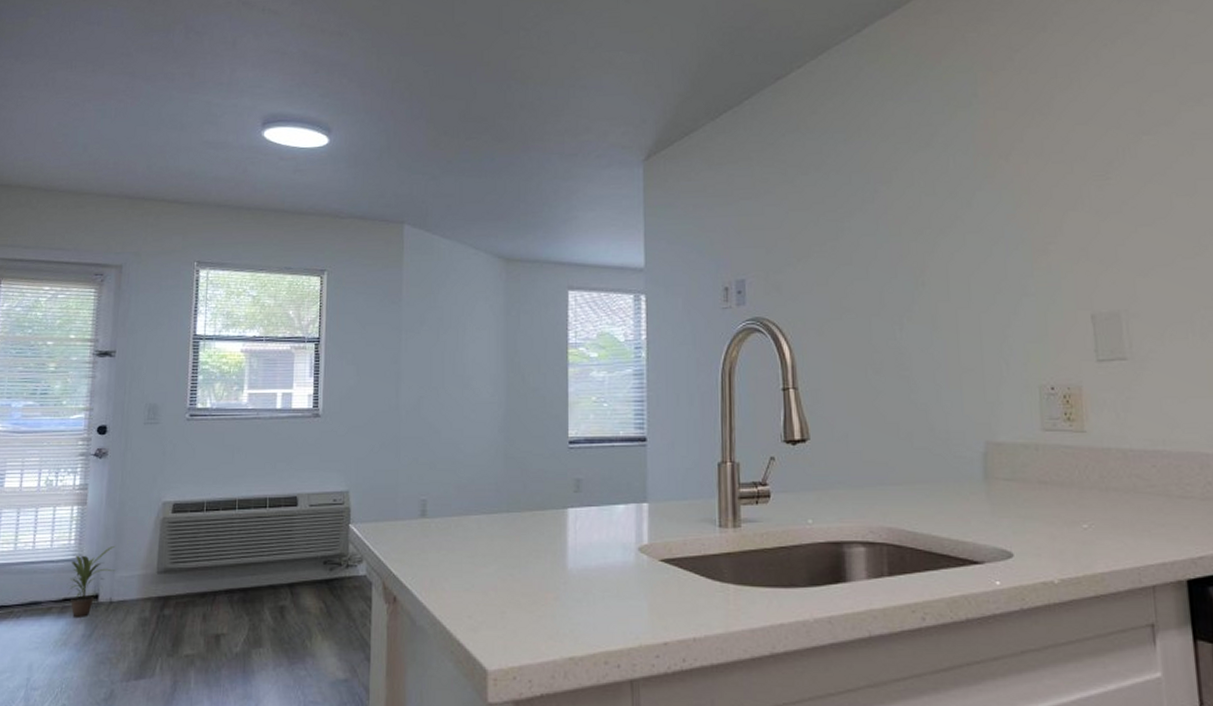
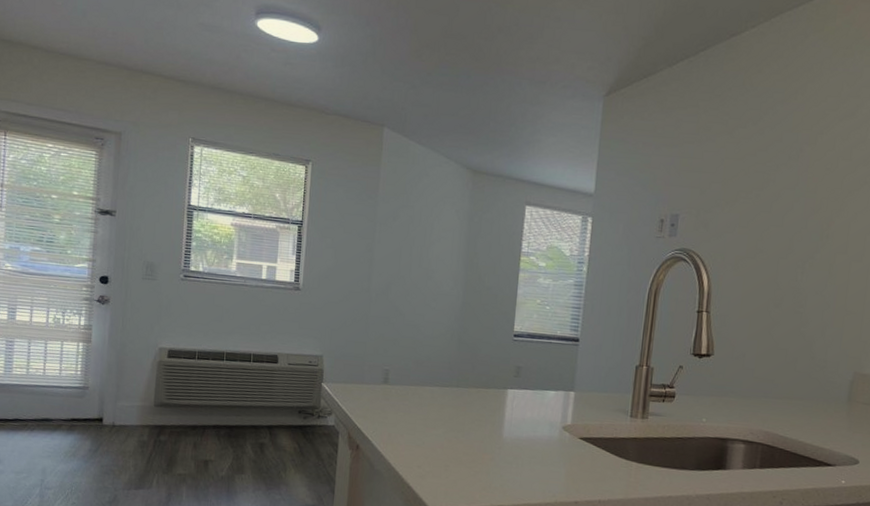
potted plant: present [67,545,116,617] -> none [75,379,118,435]

